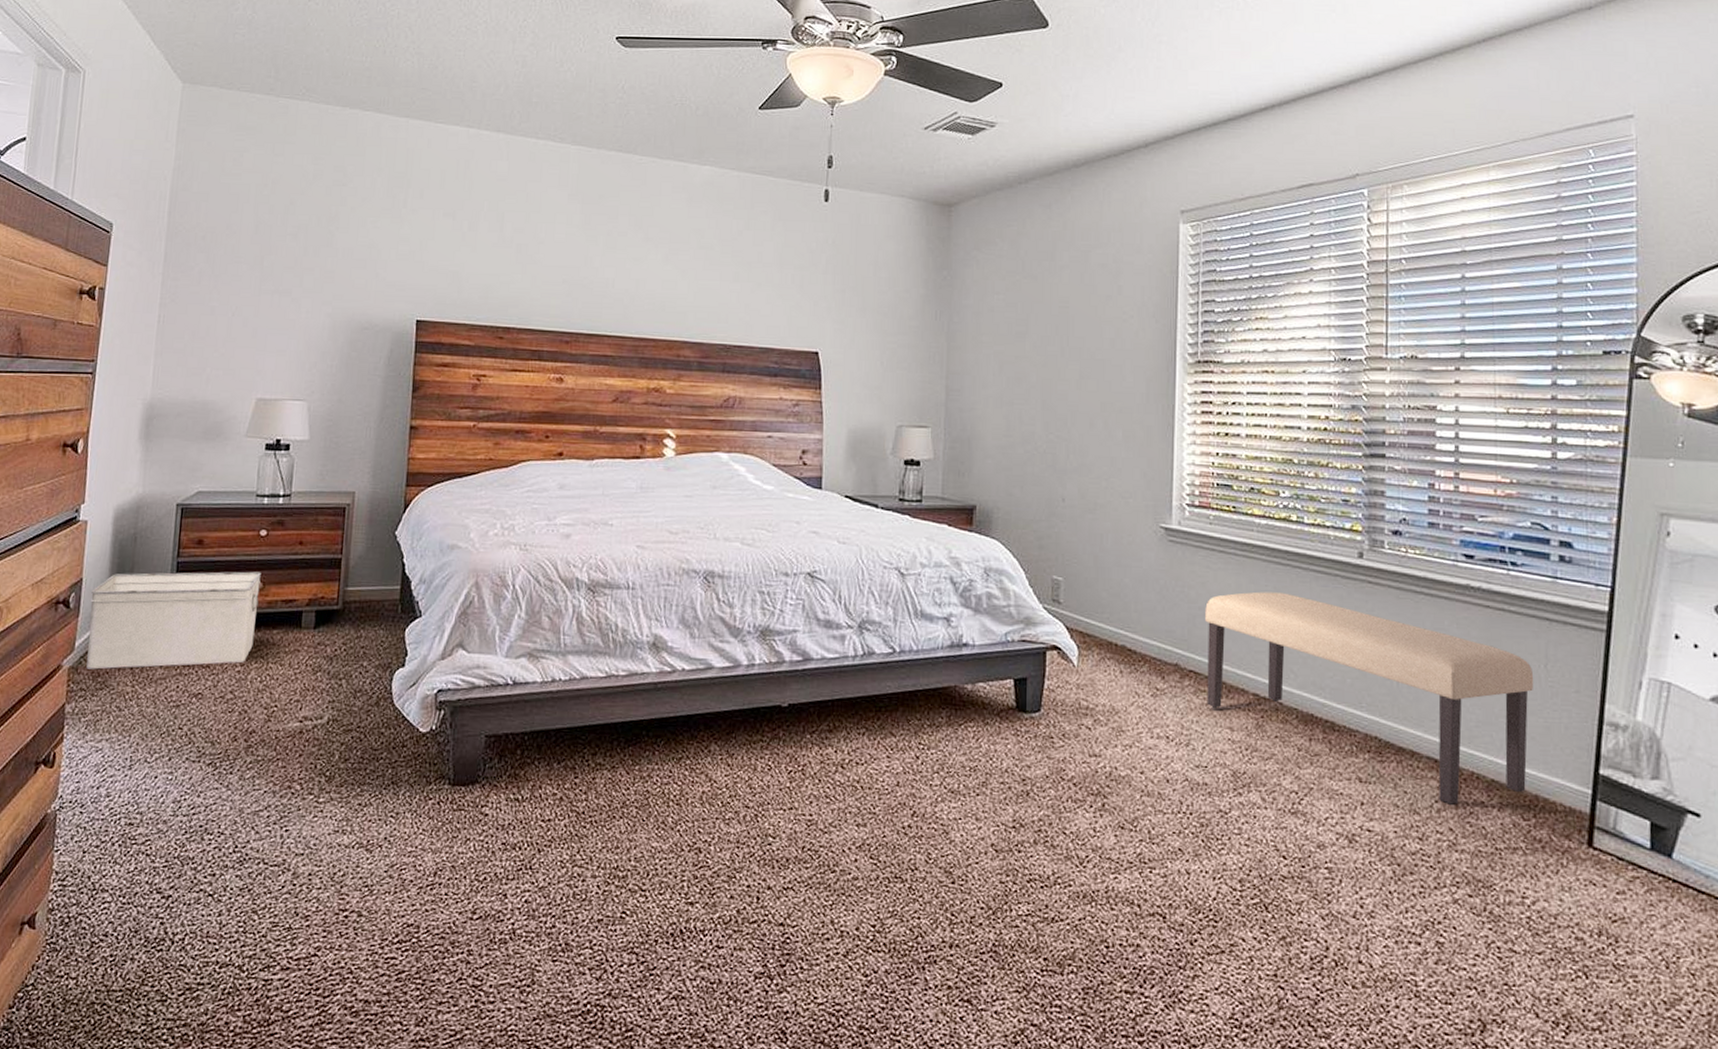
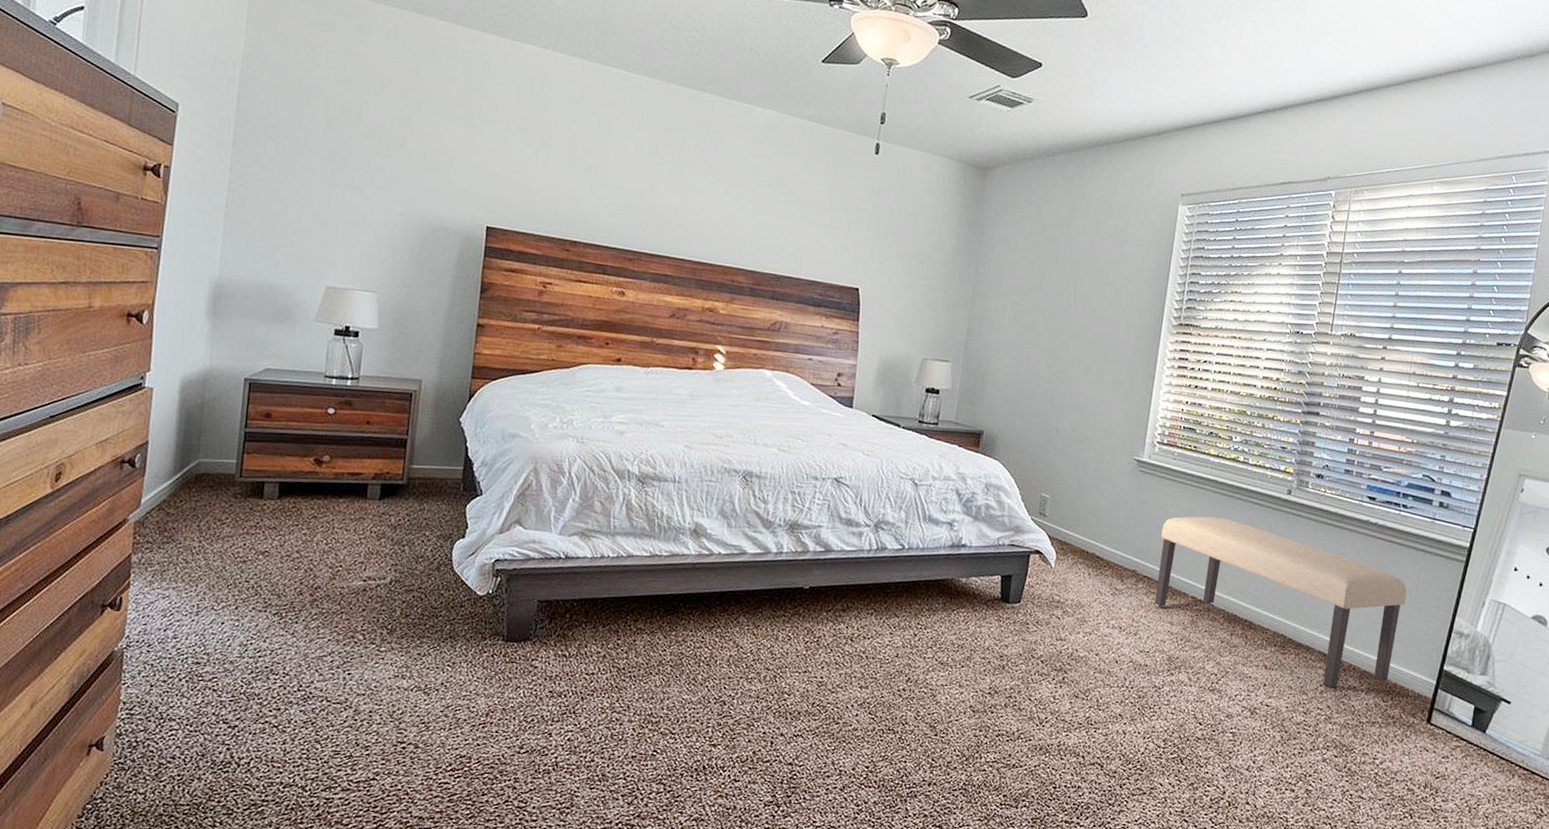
storage bin: present [86,571,261,670] -> none [153,439,329,527]

